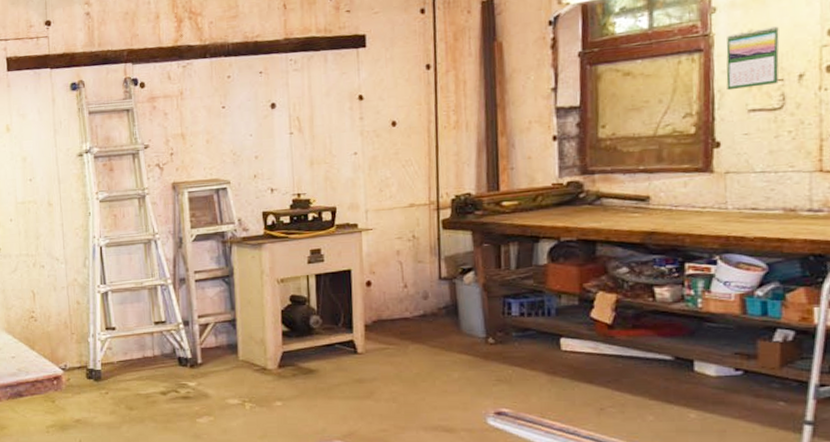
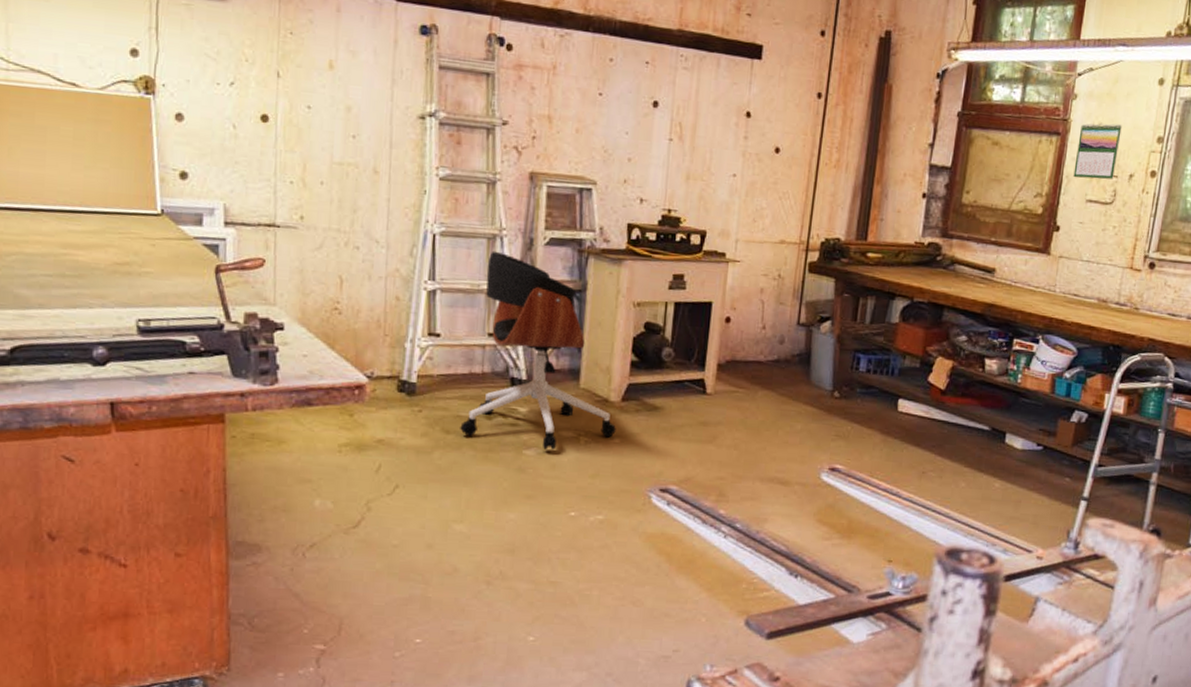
office chair: none [141,252,277,417] -> present [460,250,616,450]

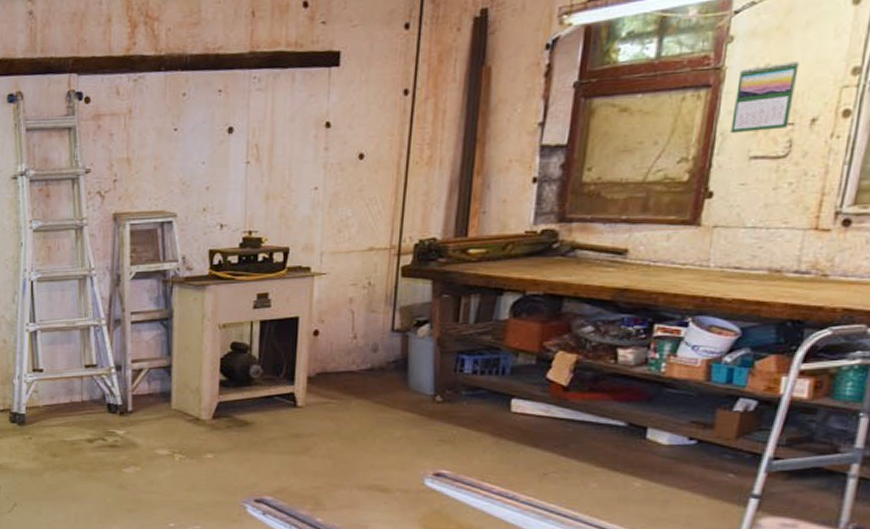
office chair: present [460,250,616,450] -> none [65,290,209,468]

